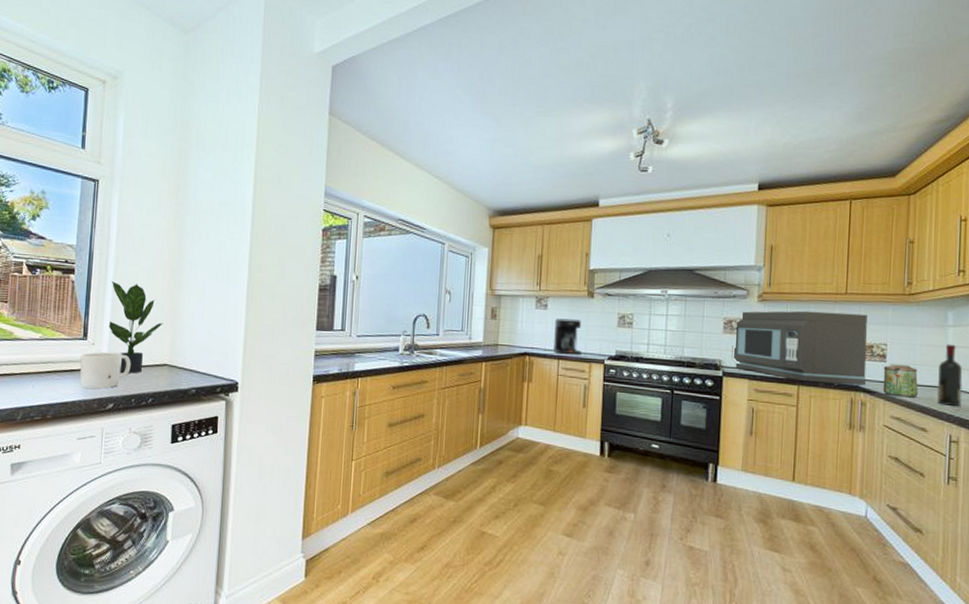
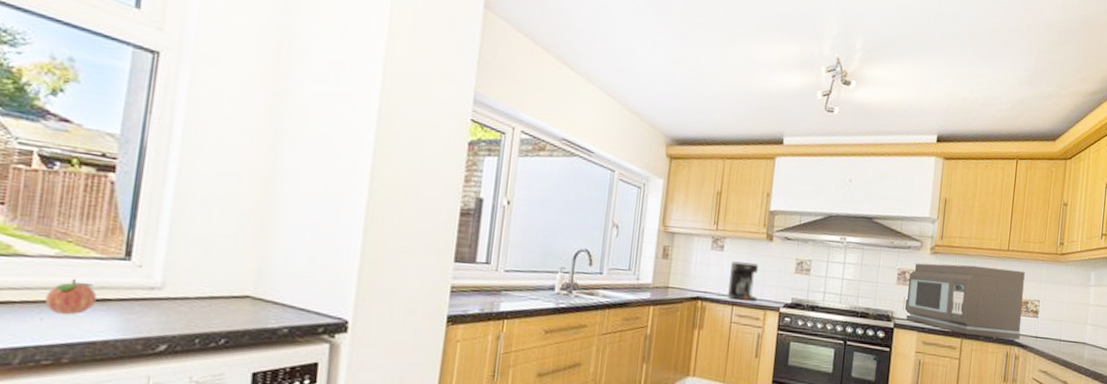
fruit: none [35,354,67,383] -> present [45,278,97,316]
mug: present [79,352,131,390] -> none [116,277,197,326]
potted plant: present [108,281,164,374] -> none [164,186,248,307]
canister: present [883,364,918,398] -> none [1033,320,1063,353]
wine bottle: present [936,344,963,407] -> none [1077,302,1100,362]

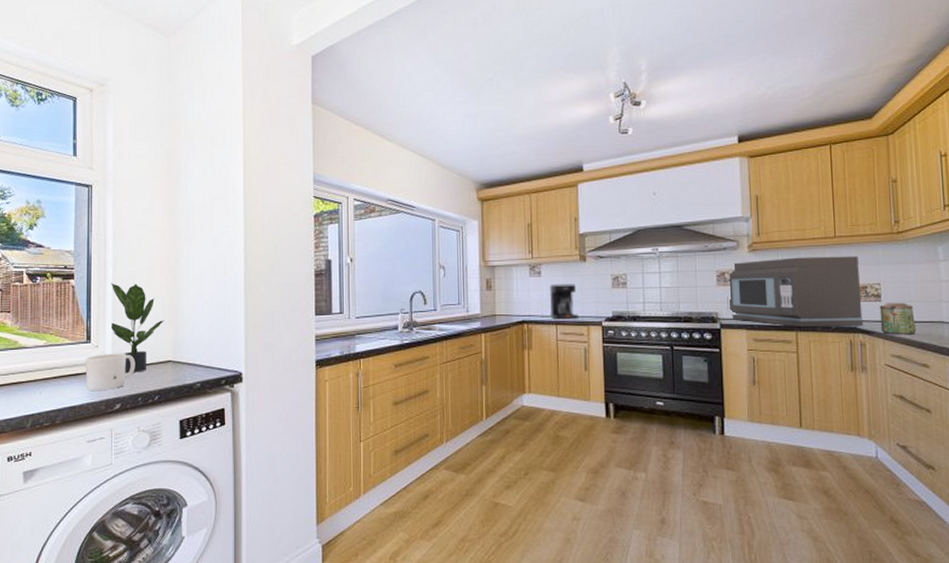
fruit: present [45,278,97,316] -> none [41,360,72,388]
mug: none [116,277,197,326] -> present [85,353,135,392]
potted plant: none [164,186,248,307] -> present [110,283,165,374]
canister: none [1033,320,1063,353] -> present [879,302,916,335]

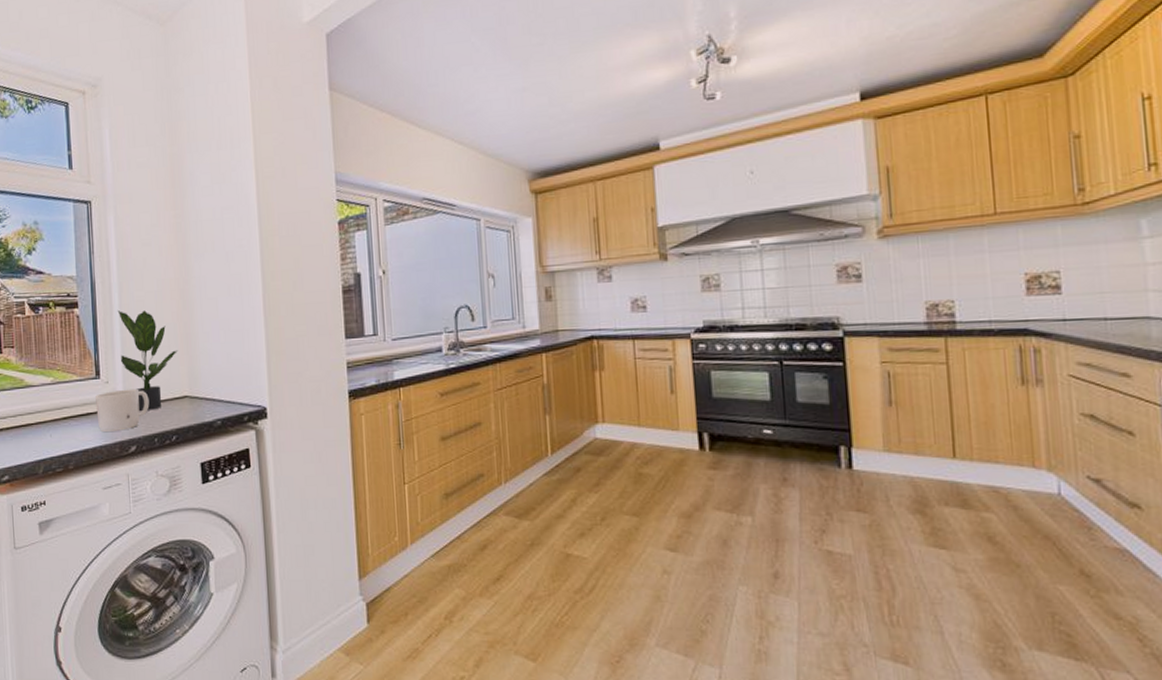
coffee maker: present [549,284,579,319] -> none [623,289,661,332]
microwave: present [727,256,863,328] -> none [850,236,1037,332]
canister: present [879,302,916,335] -> none [1059,294,1111,337]

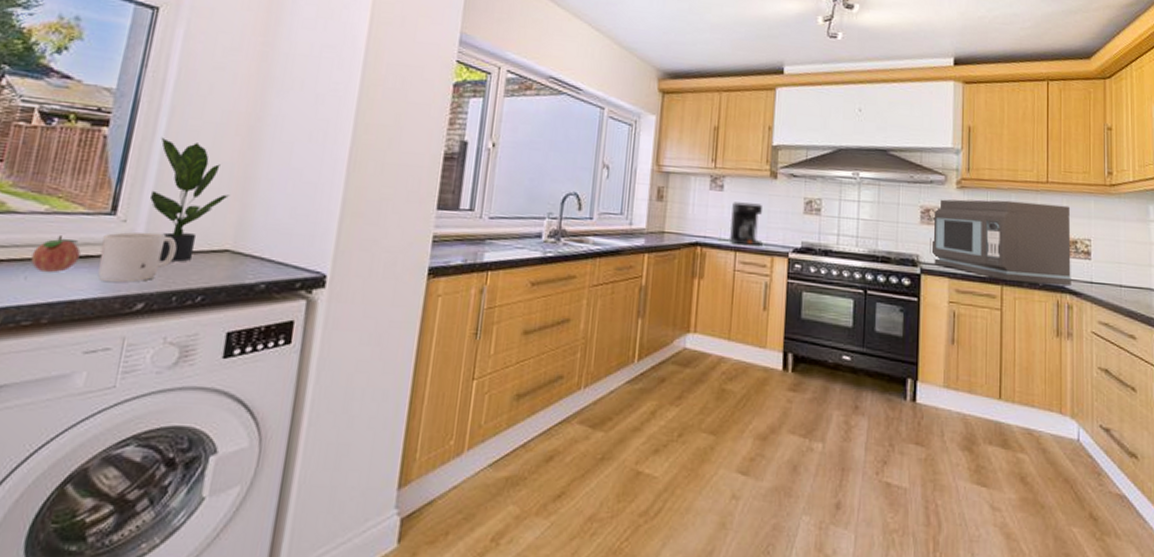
fruit: none [50,399,83,430] -> present [31,234,81,274]
coffee maker: none [623,289,661,332] -> present [728,202,763,247]
microwave: none [850,236,1037,332] -> present [930,199,1071,287]

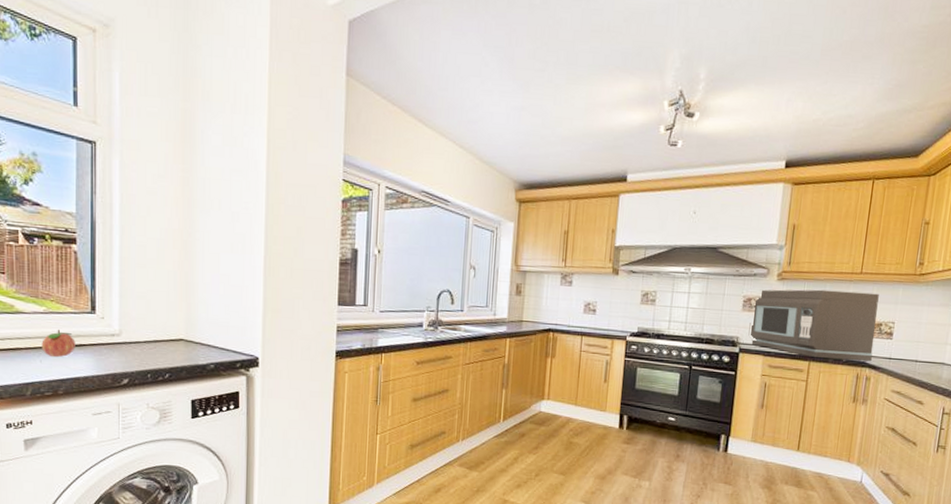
mug: present [97,231,178,283] -> none [90,326,145,365]
potted plant: present [149,138,231,262] -> none [117,252,178,349]
coffee maker: present [728,202,763,247] -> none [576,295,605,332]

